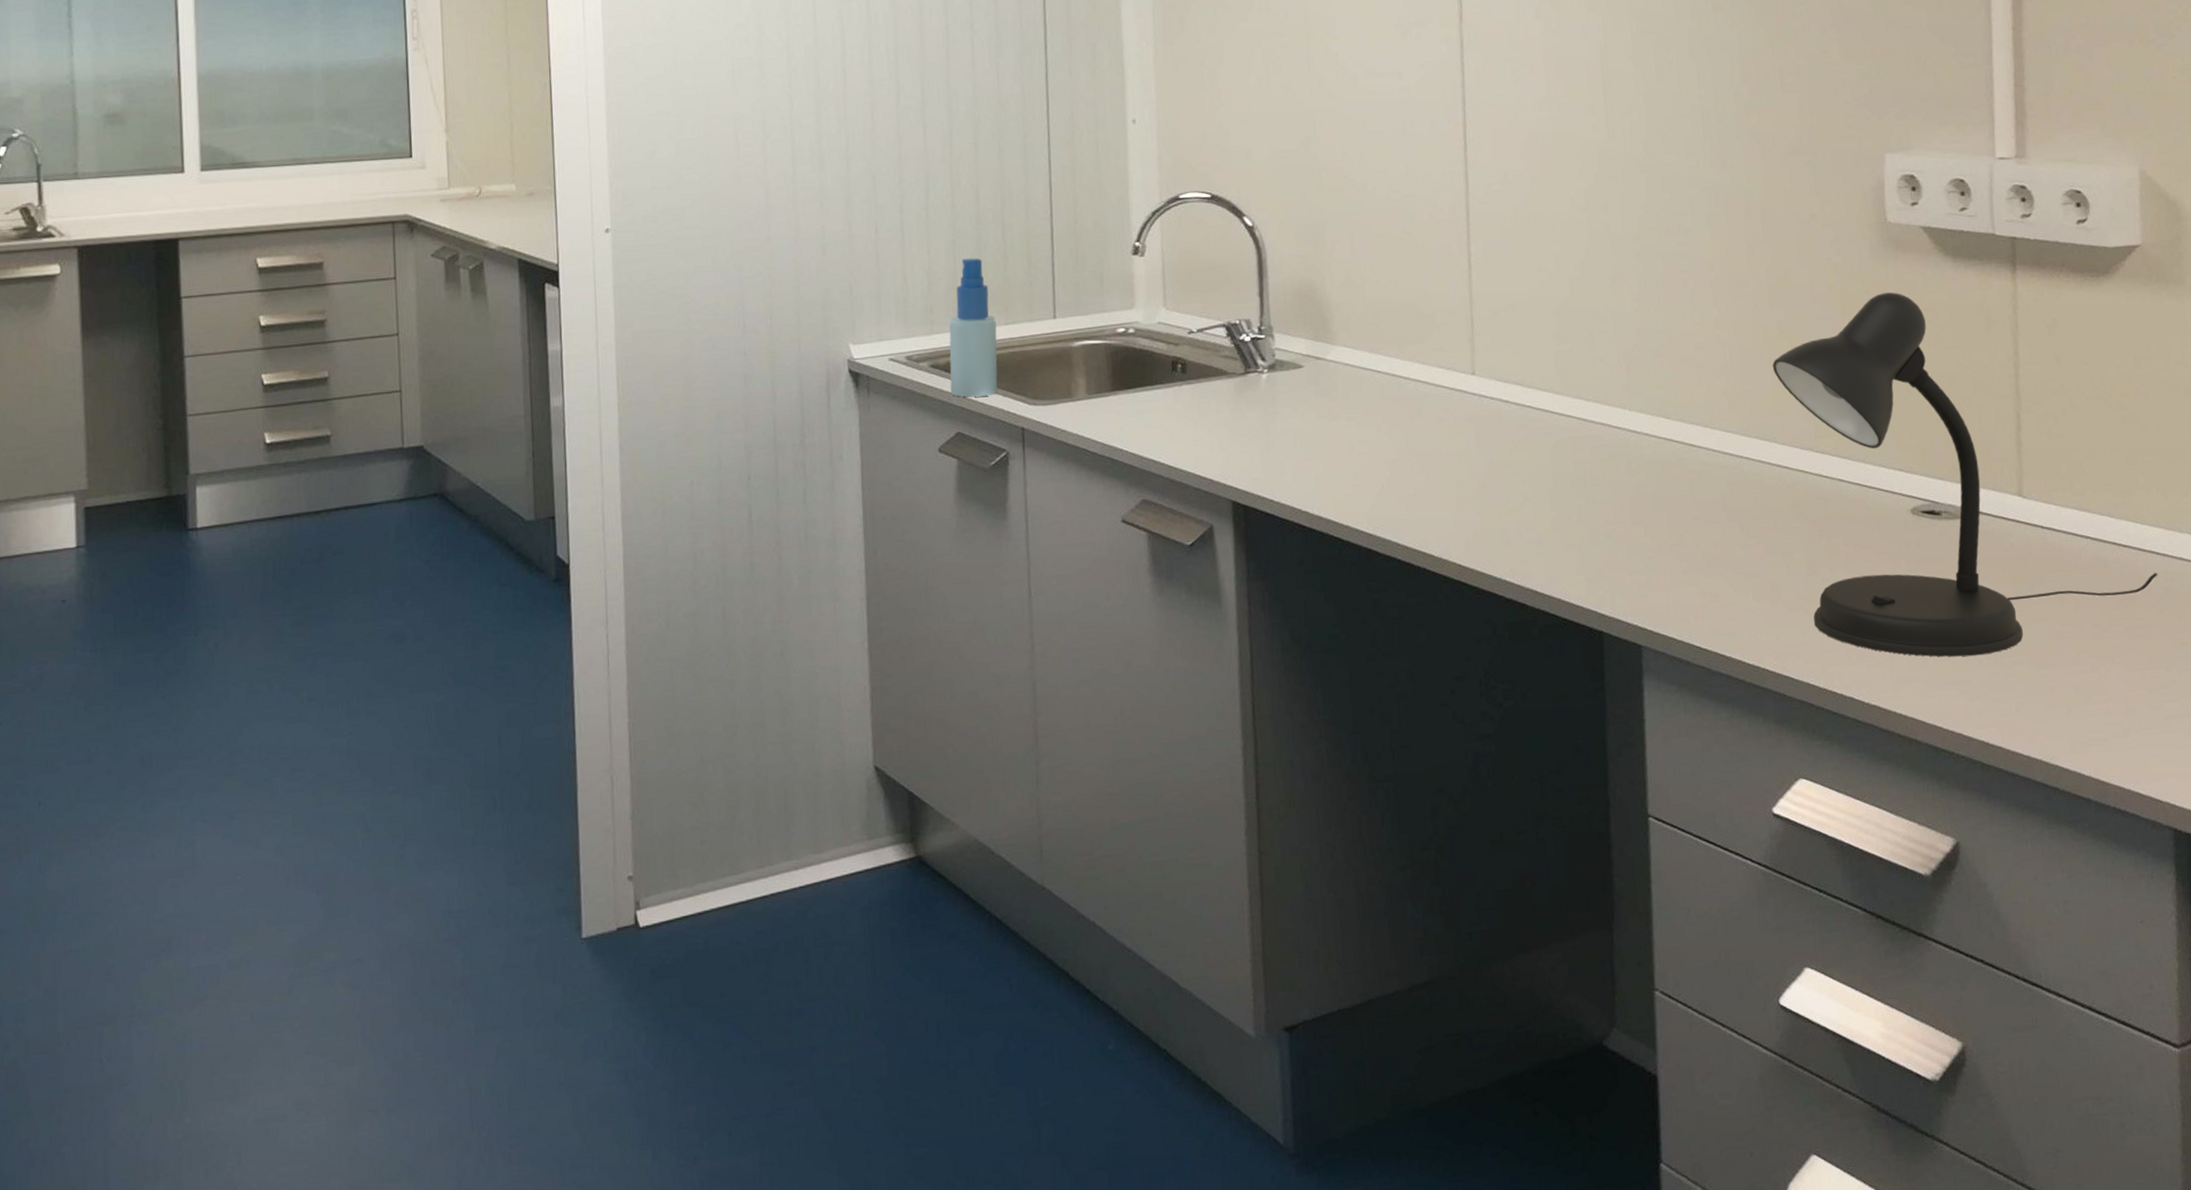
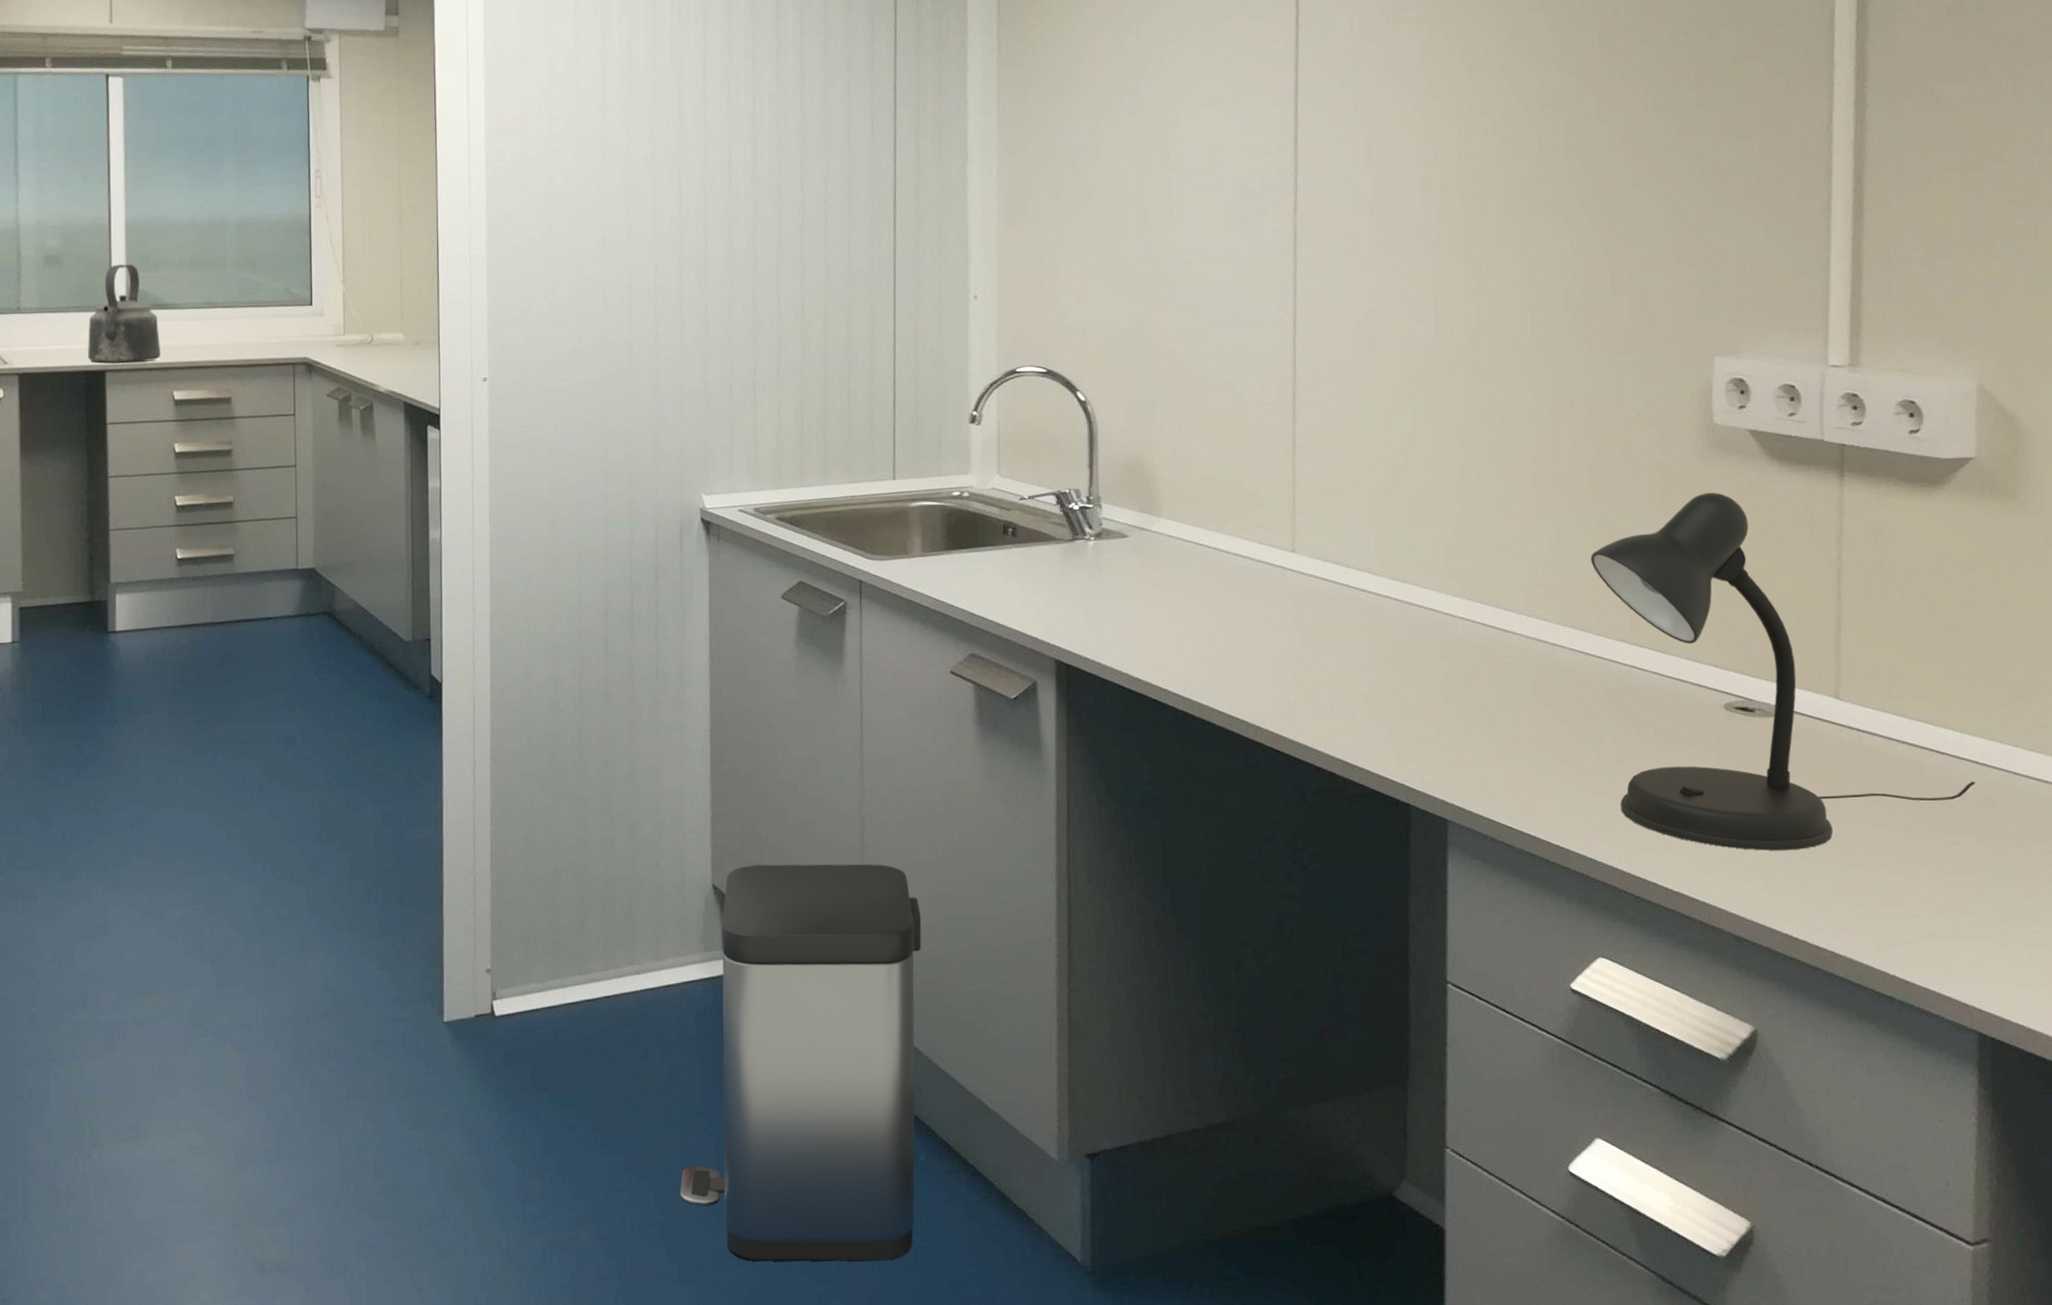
kettle: none [156,120,242,230] -> present [87,264,161,363]
pedal bin: none [849,731,1106,1175] -> present [679,864,922,1262]
spray bottle: present [949,258,998,398] -> none [794,419,840,549]

